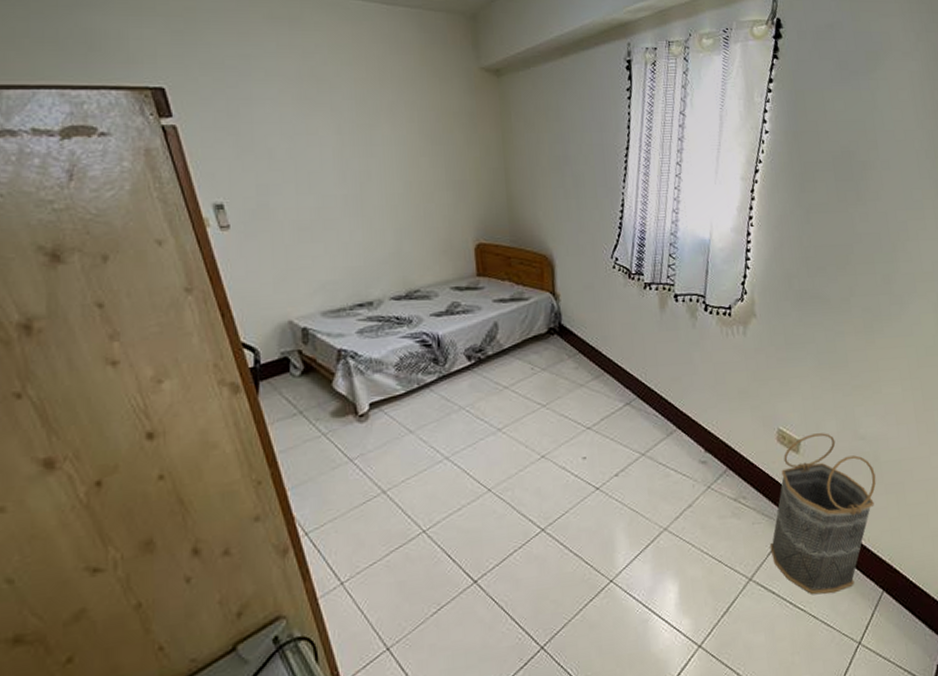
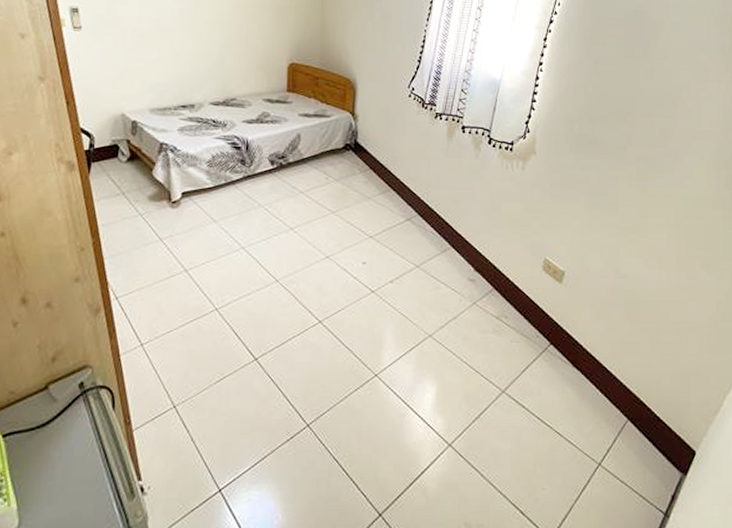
basket: present [770,433,876,595] -> none [525,267,633,416]

